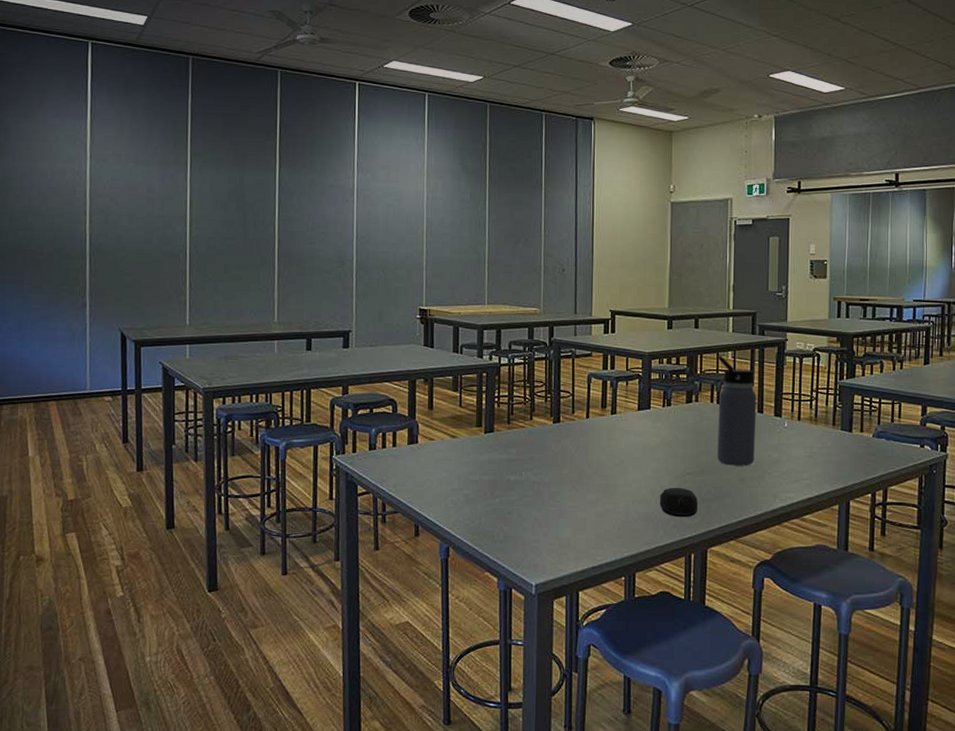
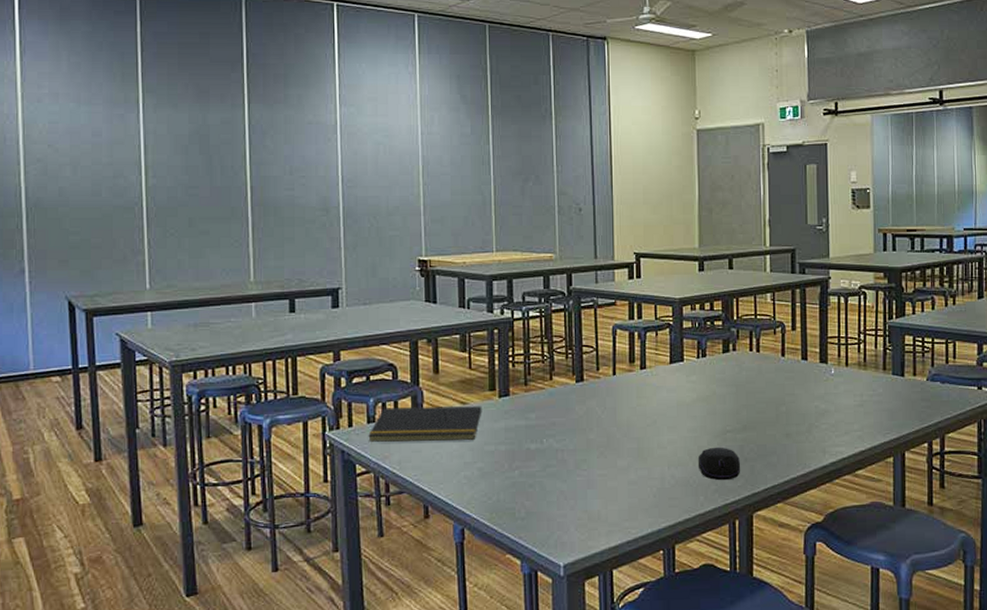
notepad: none [369,437,470,470] -> present [368,406,482,442]
water bottle: present [717,355,757,466] -> none [755,298,801,420]

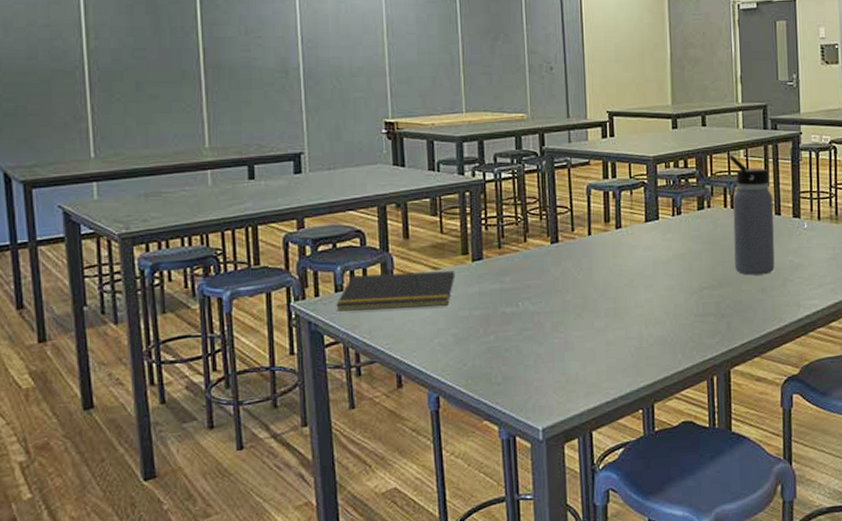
computer mouse: present [699,447,740,481] -> none [676,304,717,338]
water bottle: none [755,298,801,420] -> present [728,154,775,276]

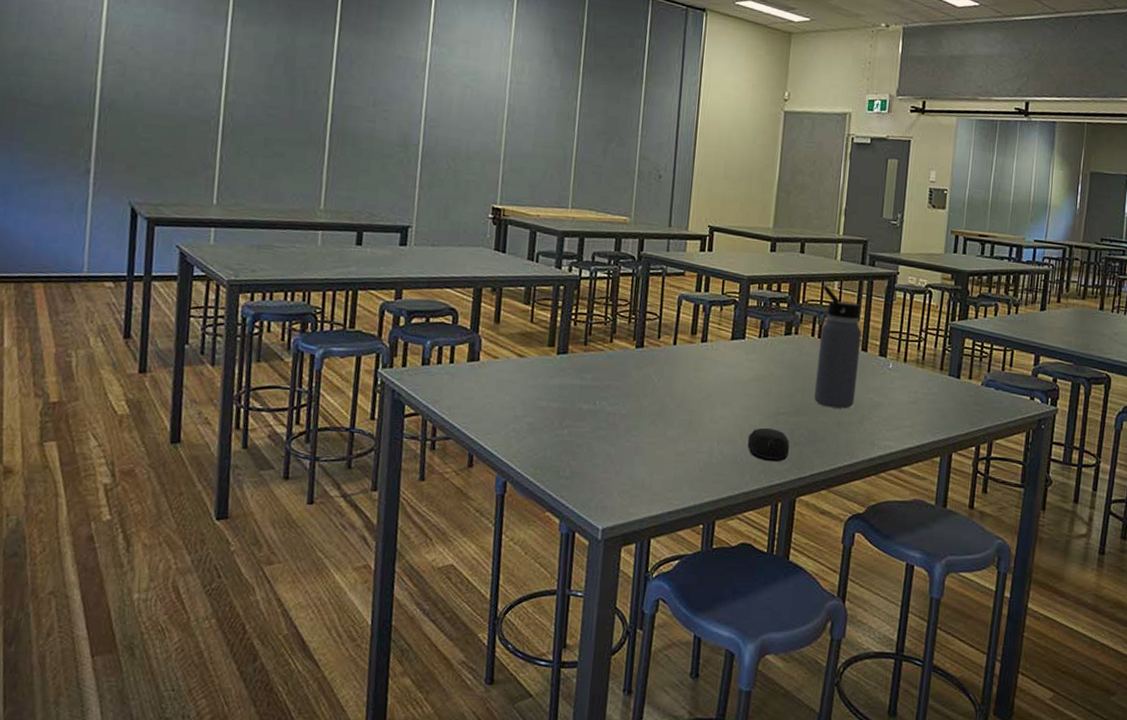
notepad: present [336,271,455,312] -> none [420,352,539,395]
computer mouse: none [676,304,717,338] -> present [748,427,789,462]

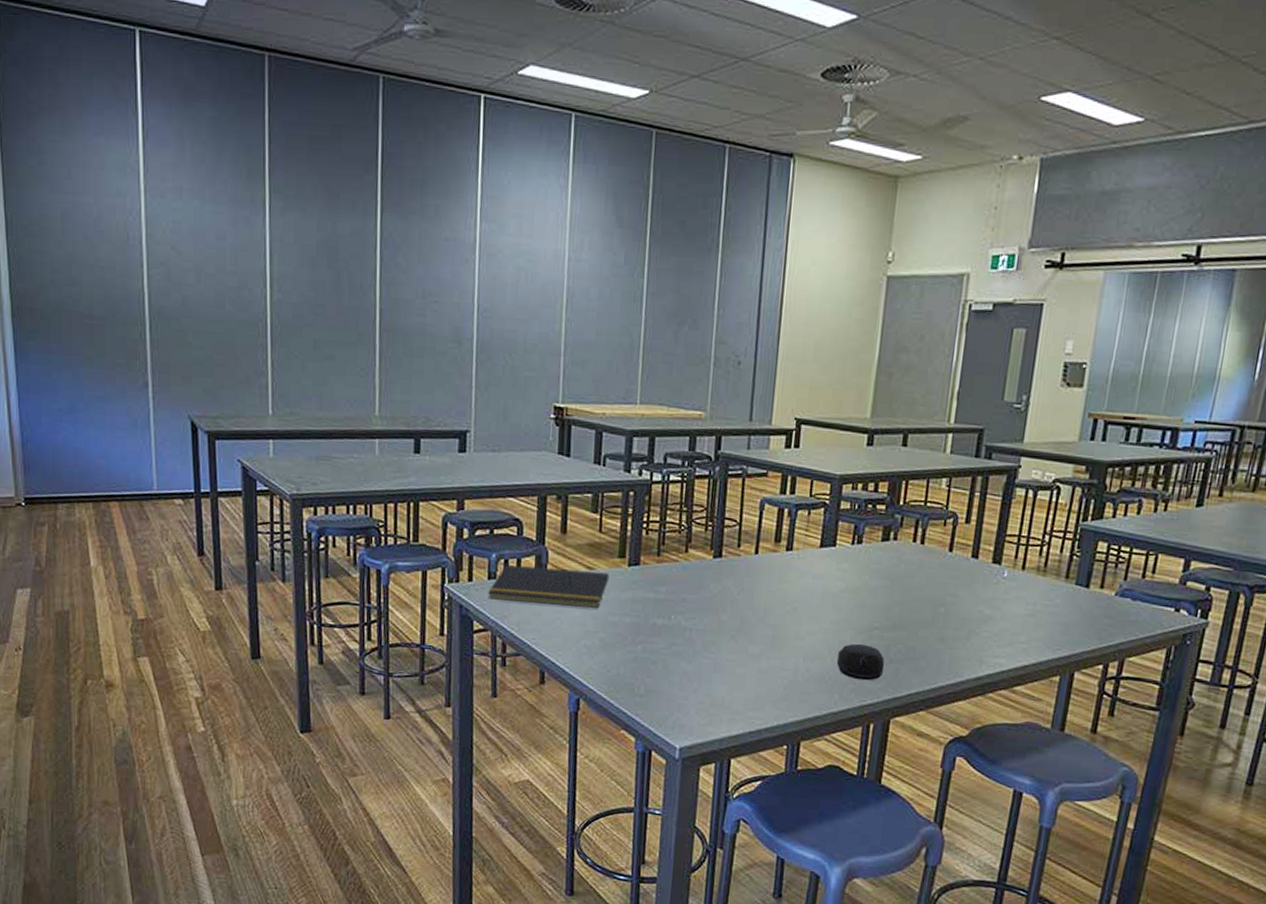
notepad: none [420,352,539,395] -> present [487,565,610,609]
water bottle: present [814,284,862,409] -> none [914,482,973,623]

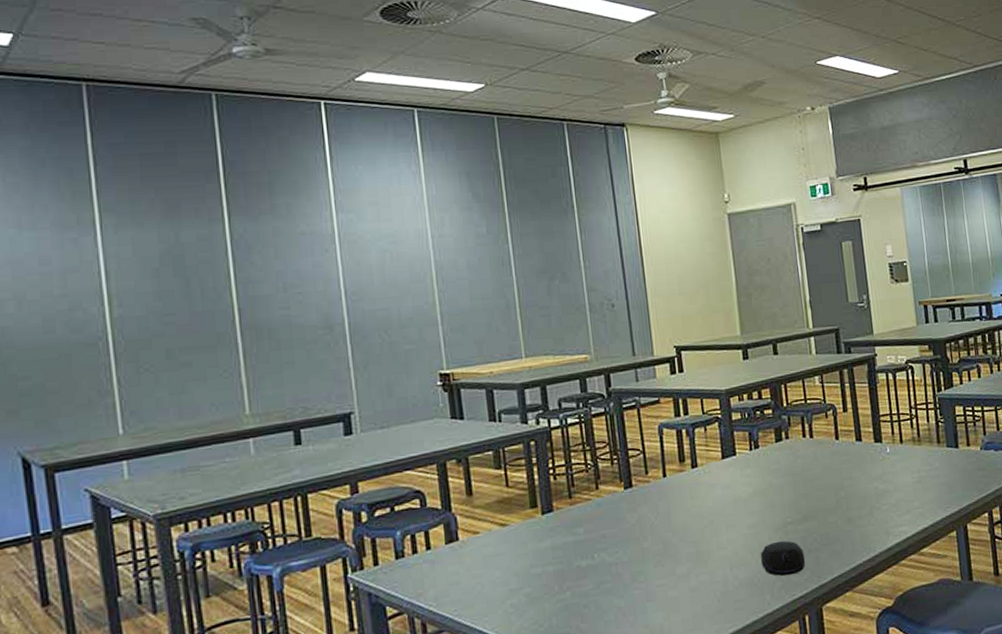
notepad: present [487,565,610,609] -> none [397,526,525,580]

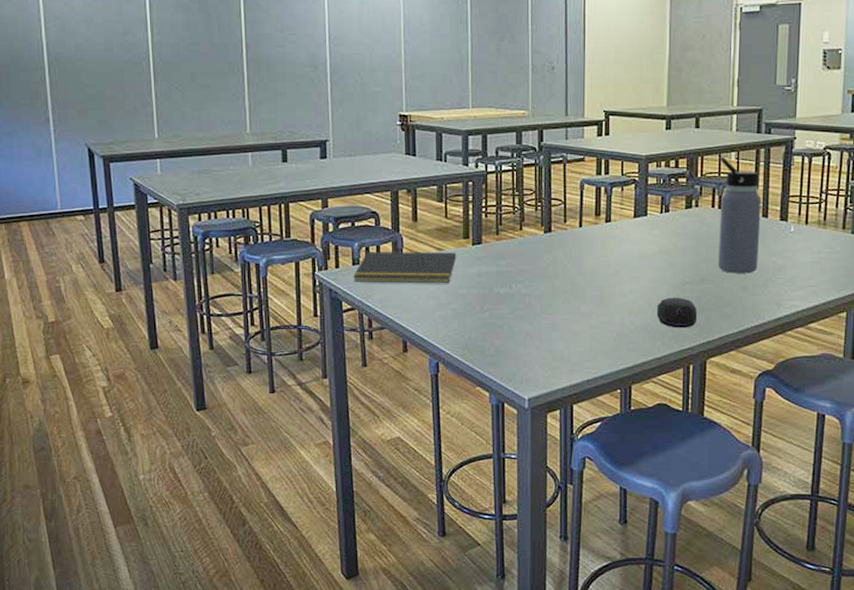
notepad: none [397,526,525,580] -> present [353,252,457,284]
water bottle: none [803,381,860,507] -> present [718,156,762,274]

